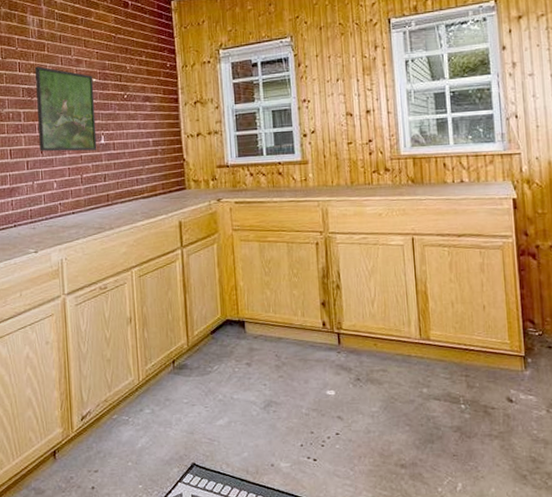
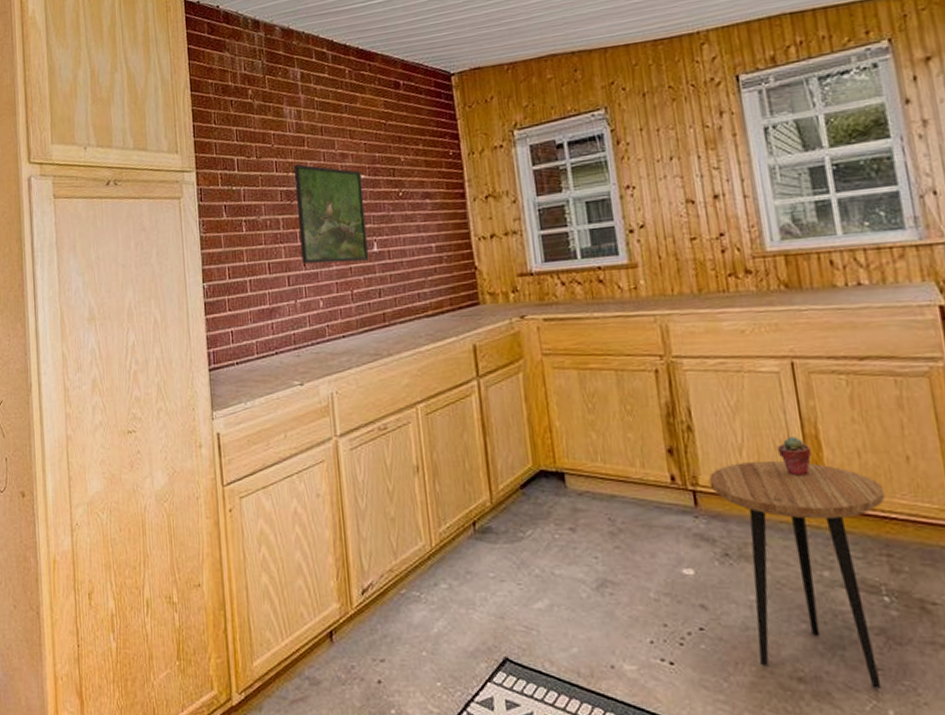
side table: none [349,310,468,469] -> present [709,461,886,689]
potted succulent: none [399,292,422,321] -> present [778,437,812,476]

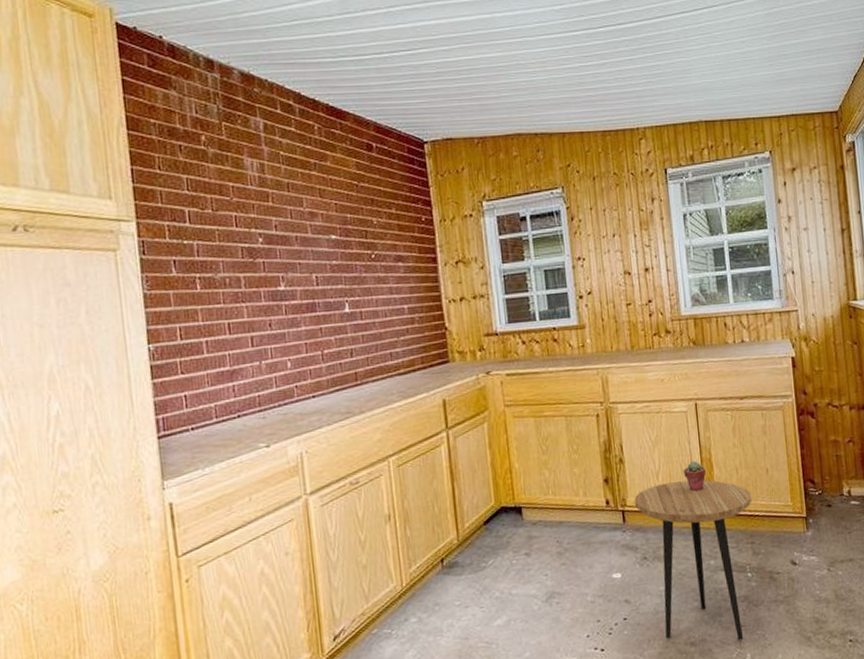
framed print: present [294,164,369,264] -> none [257,220,341,324]

